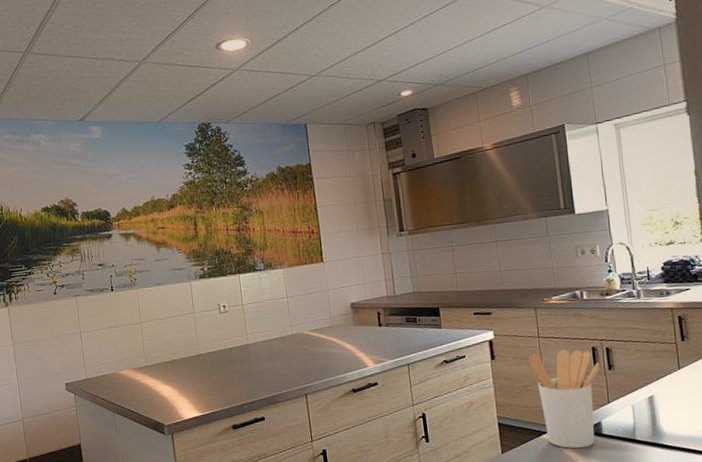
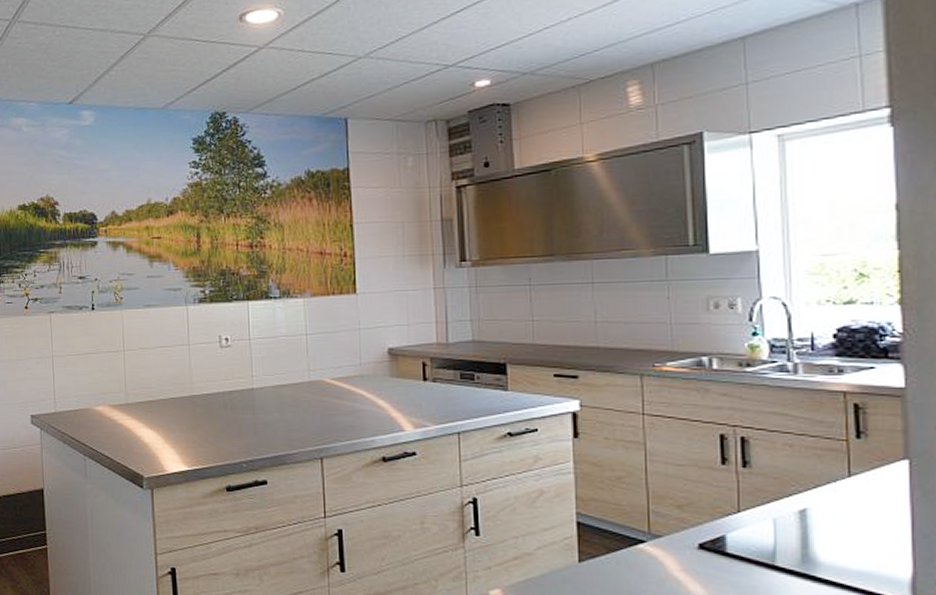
utensil holder: present [529,350,601,449] -> none [627,434,732,569]

